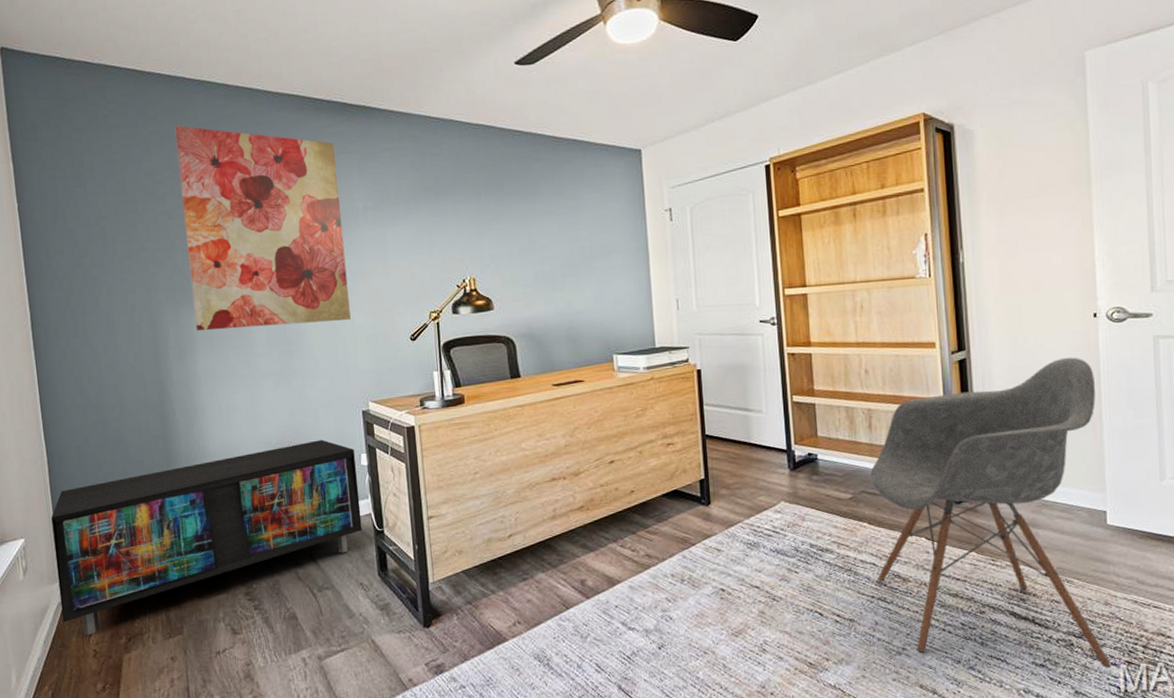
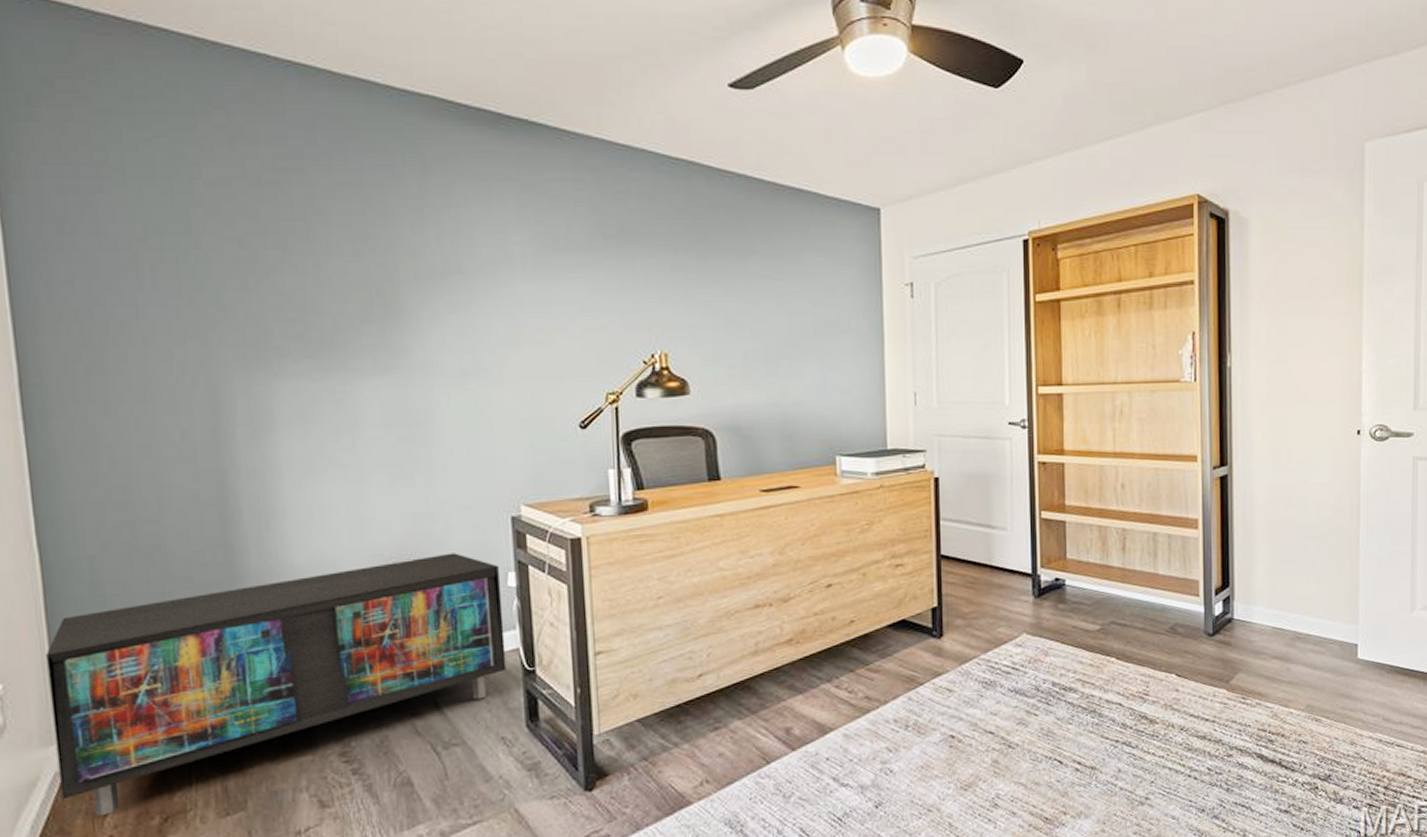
wall art: present [174,125,351,331] -> none [251,121,499,404]
armchair: present [870,357,1112,668] -> none [1121,477,1354,812]

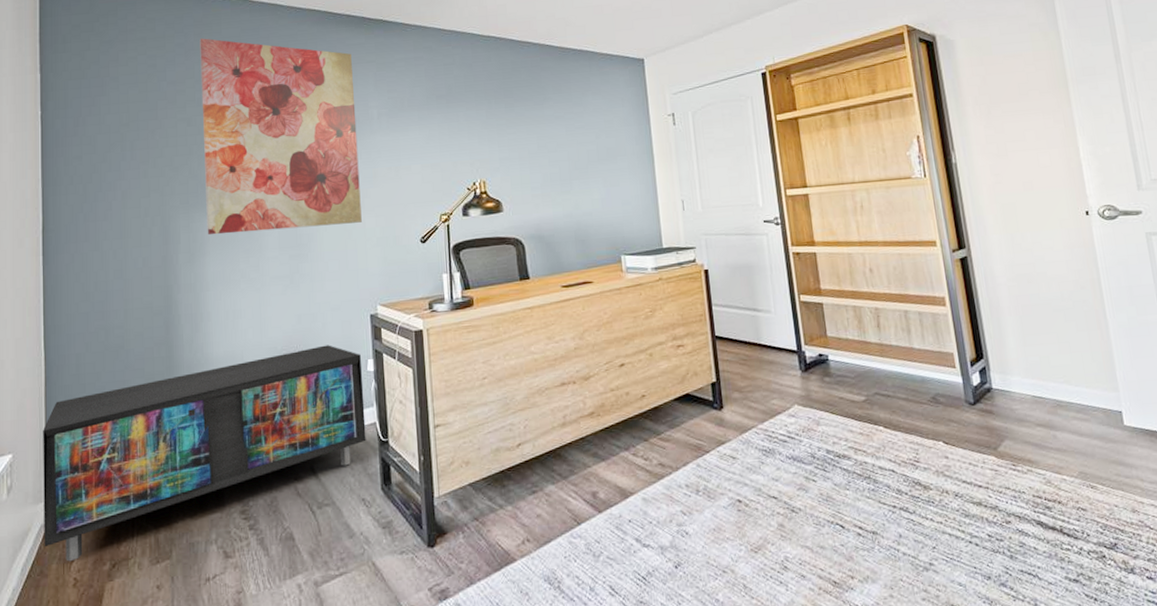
wall art: none [251,121,499,404] -> present [200,38,362,235]

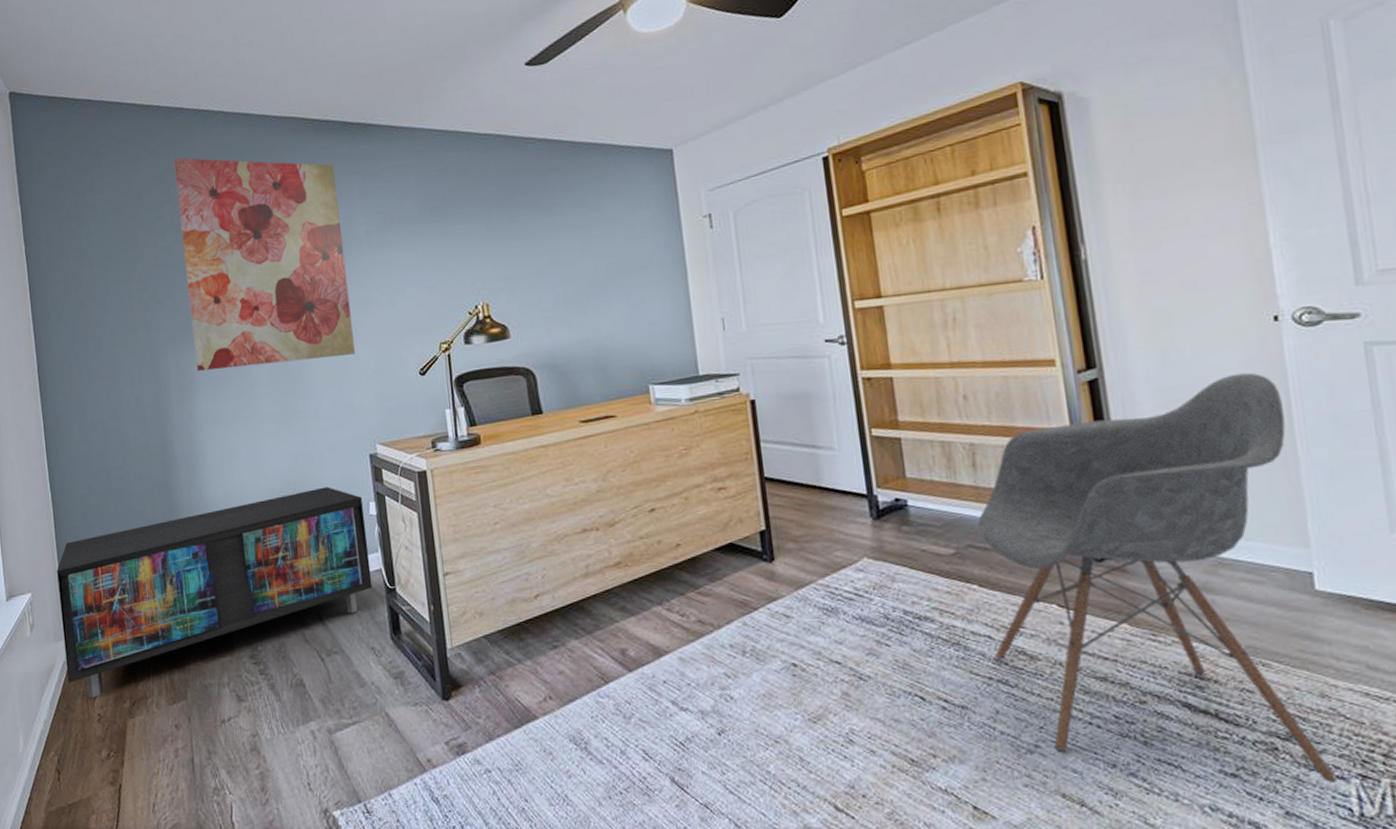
armchair: none [882,254,1148,583] -> present [978,372,1338,783]

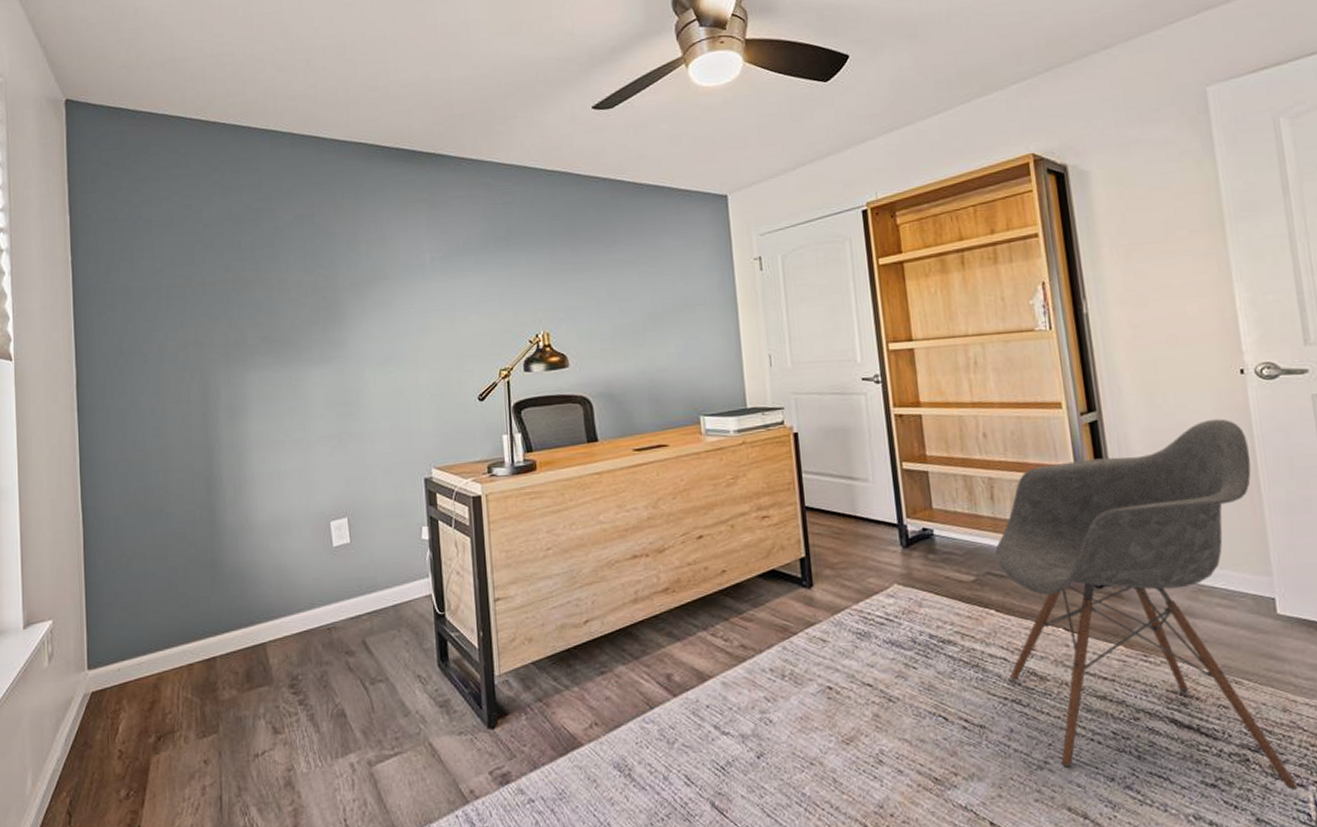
storage cabinet: present [57,486,373,698] -> none [83,510,421,733]
wall art: present [173,157,355,372] -> none [237,175,414,391]

